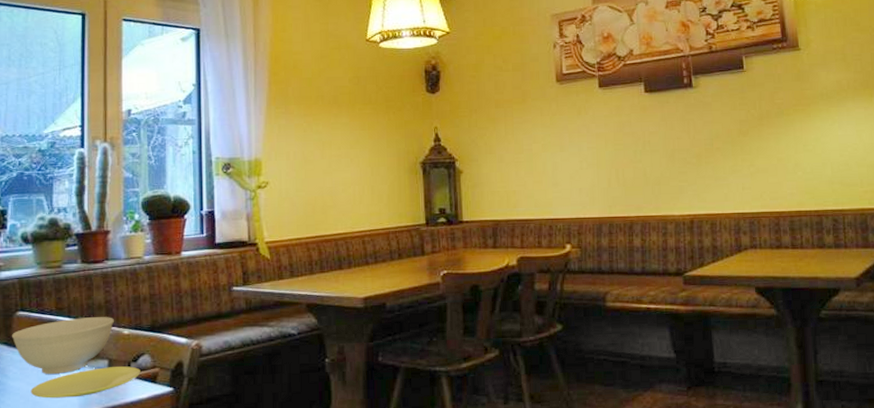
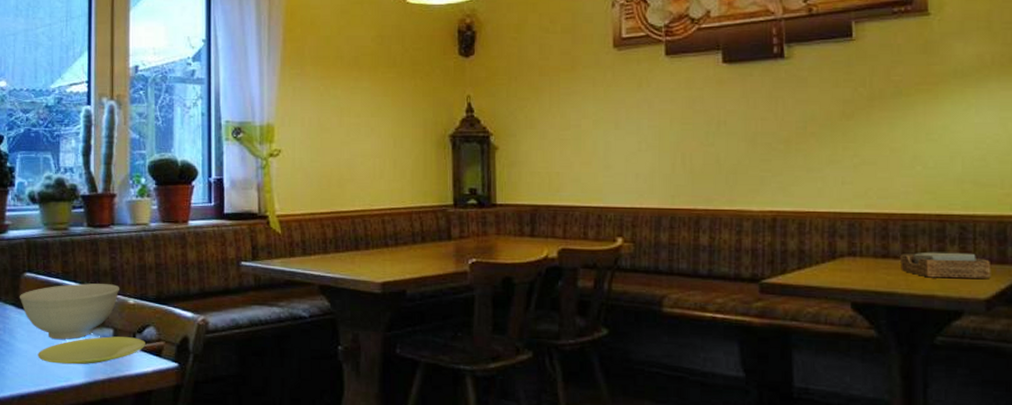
napkin holder: none [789,240,858,263] -> present [899,251,991,279]

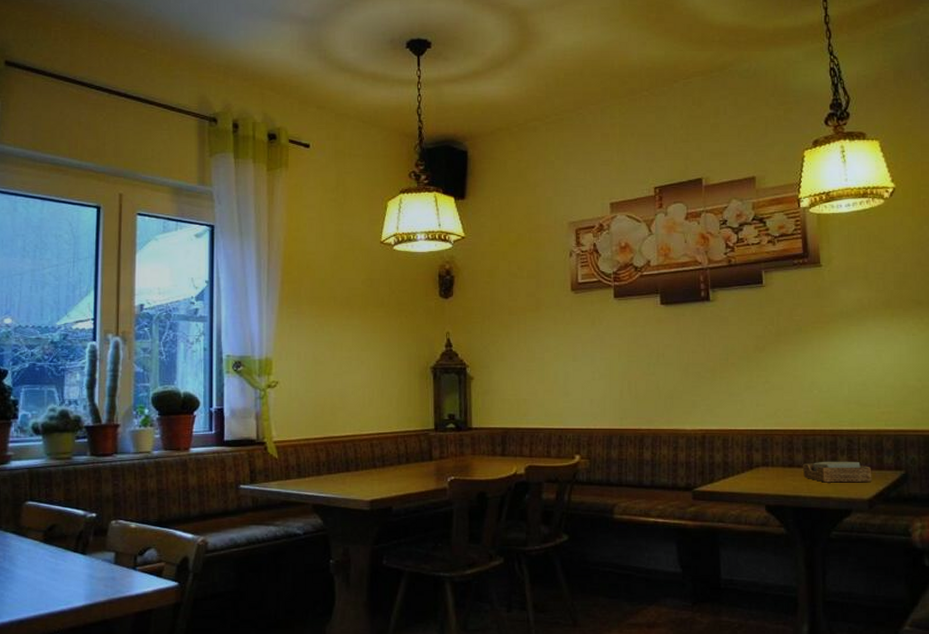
bowl: present [19,283,119,339] -> none [20,510,121,564]
plate: present [37,336,145,365] -> none [38,559,146,588]

